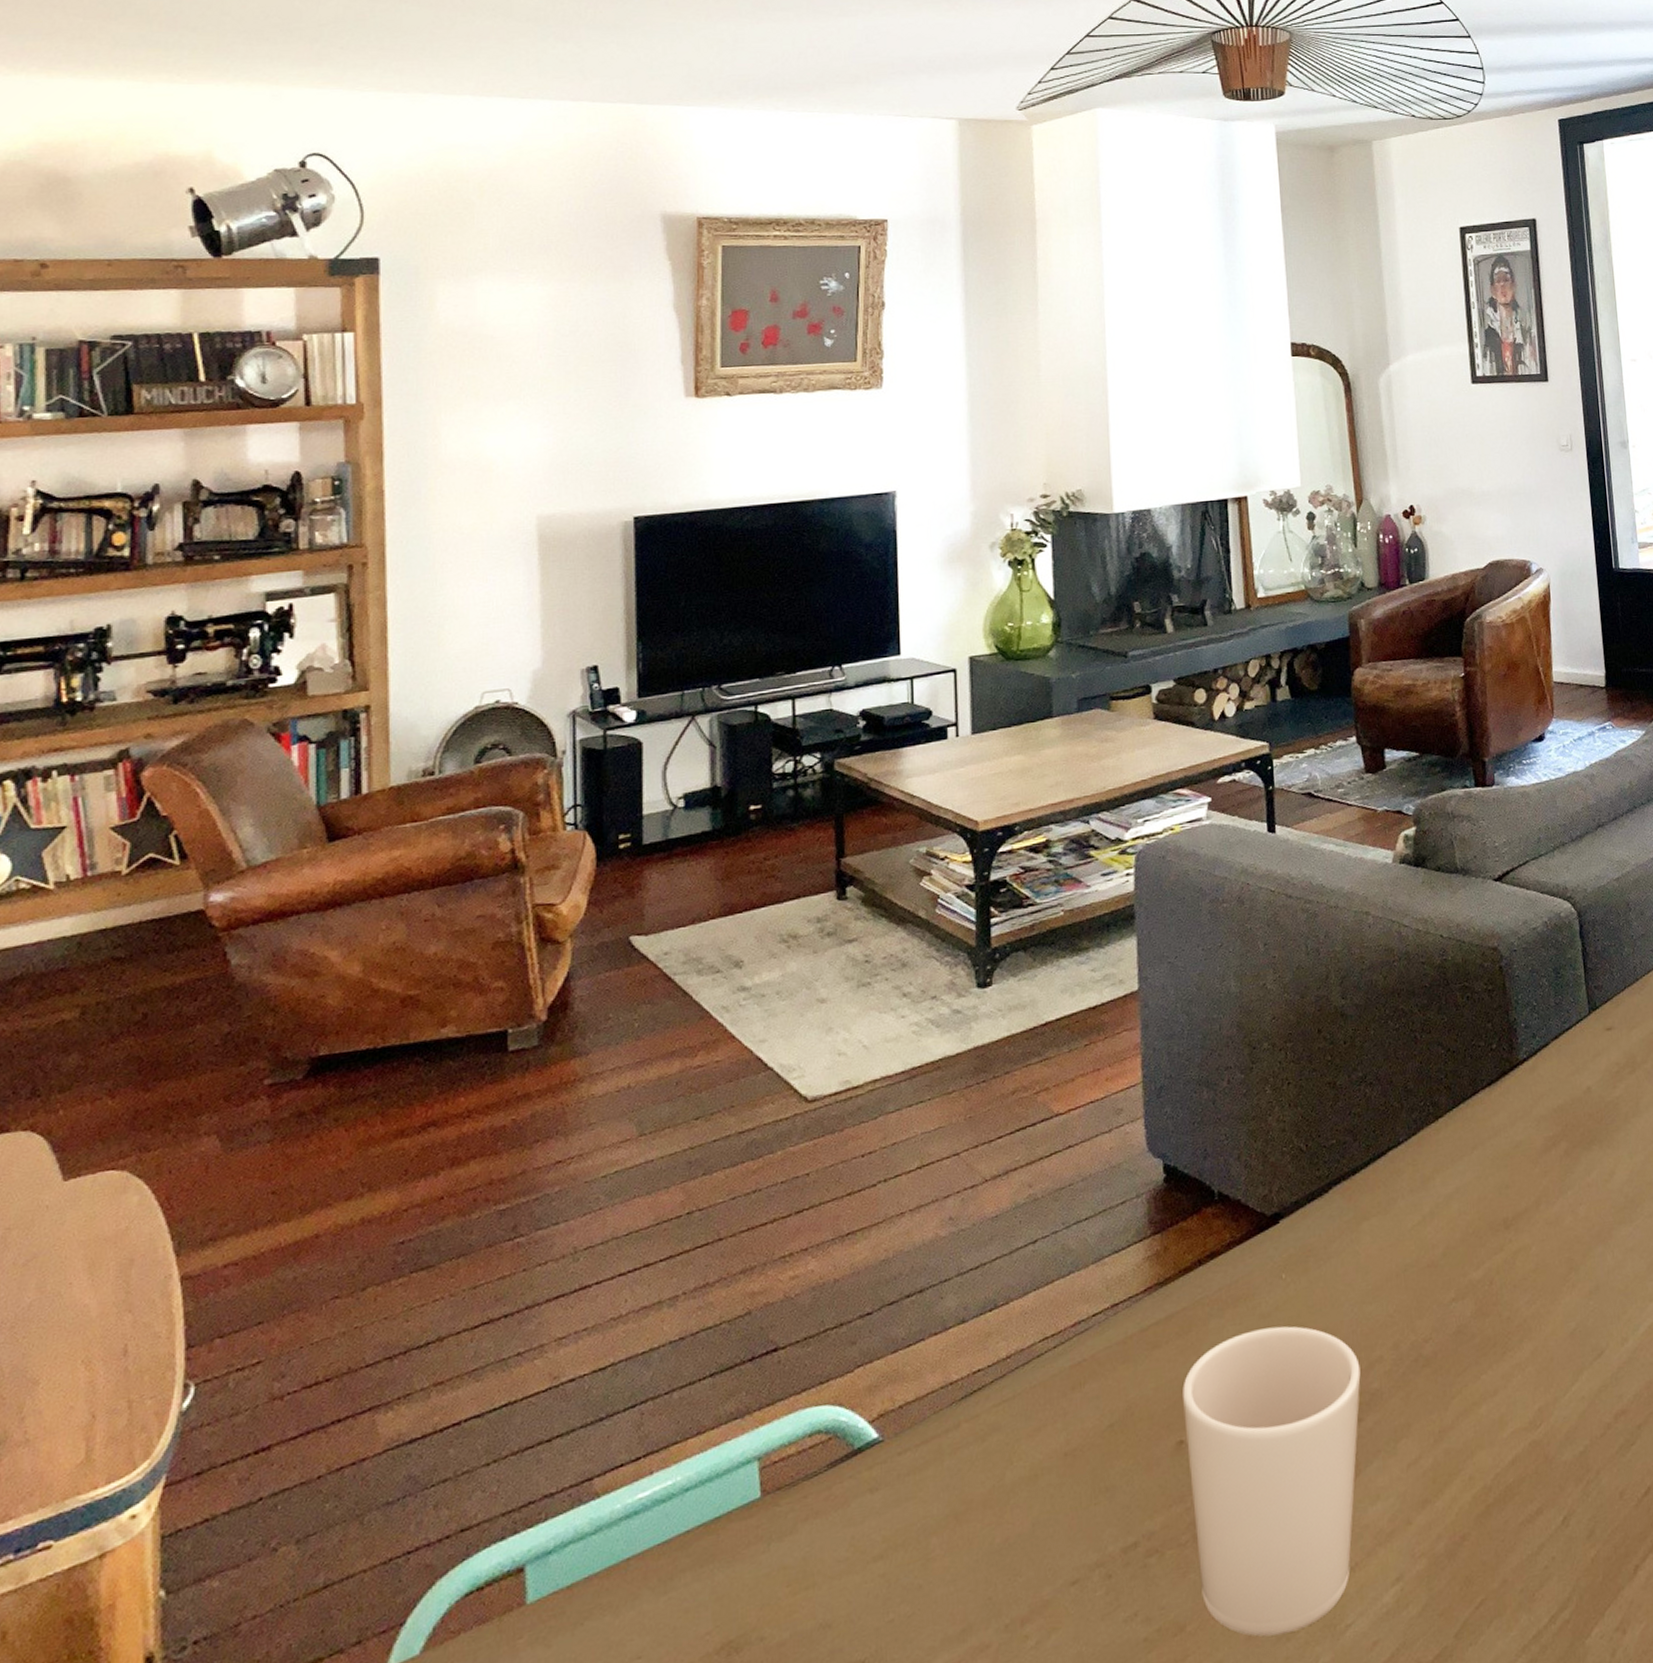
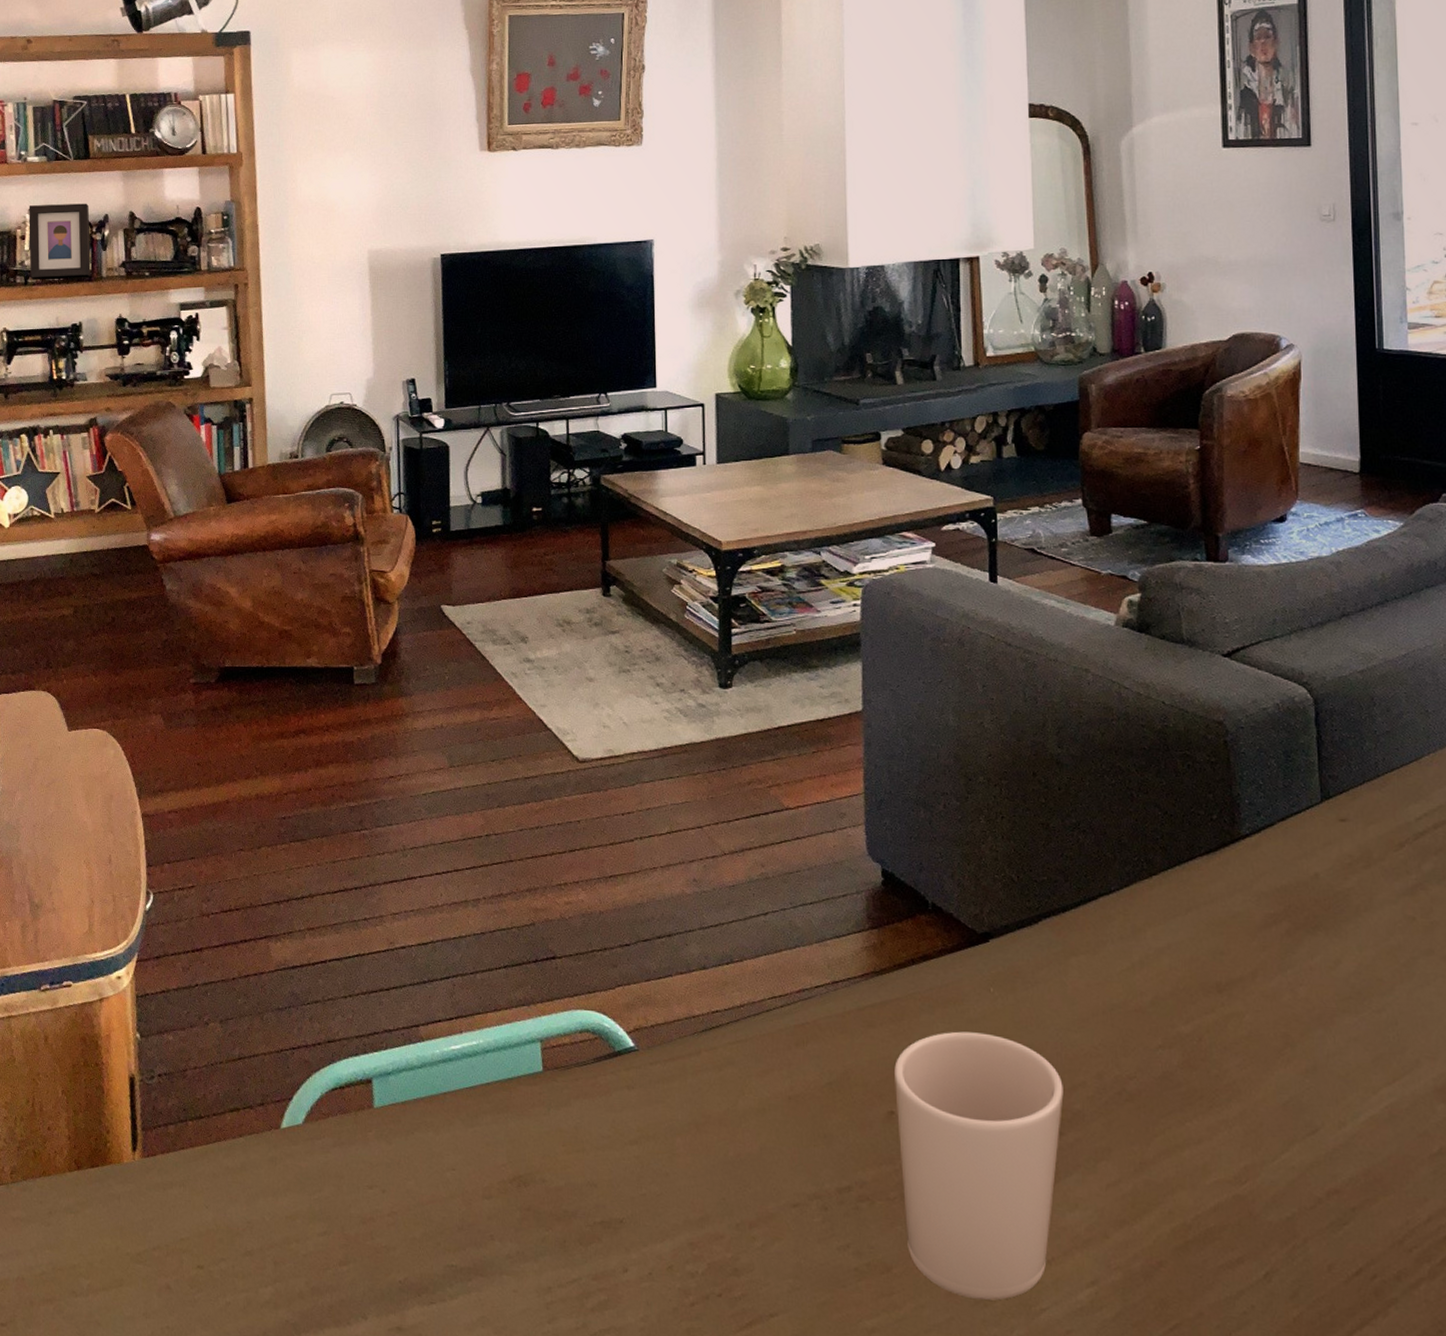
picture frame: none [30,470,130,573] -> present [29,203,91,280]

